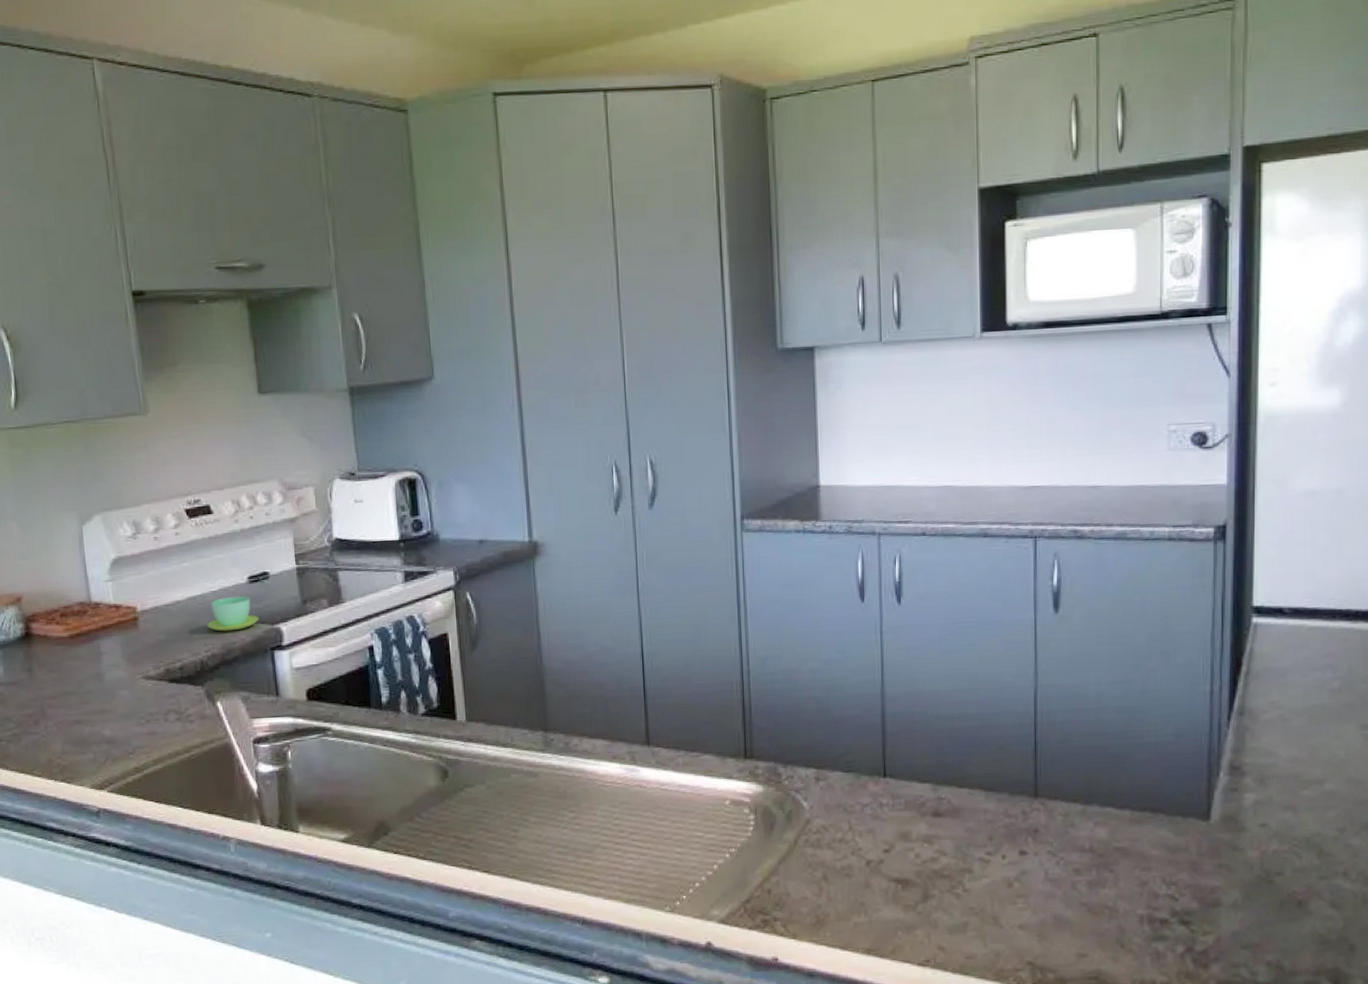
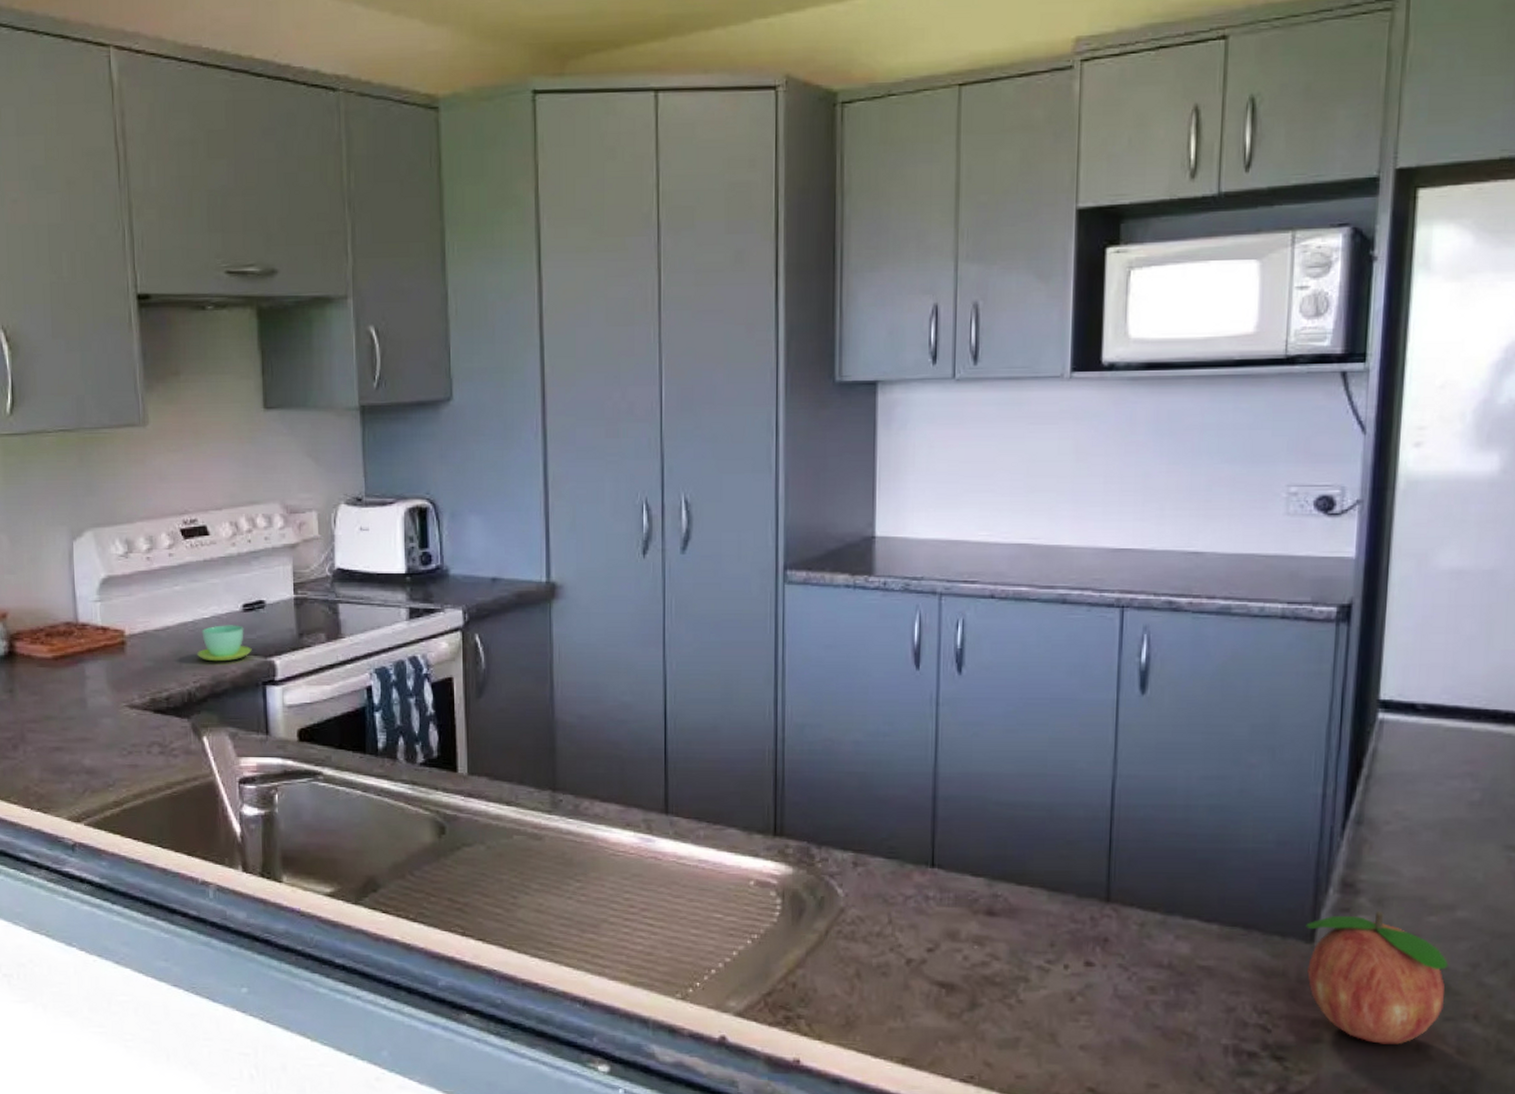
fruit: none [1202,788,1321,904] -> present [1306,910,1449,1045]

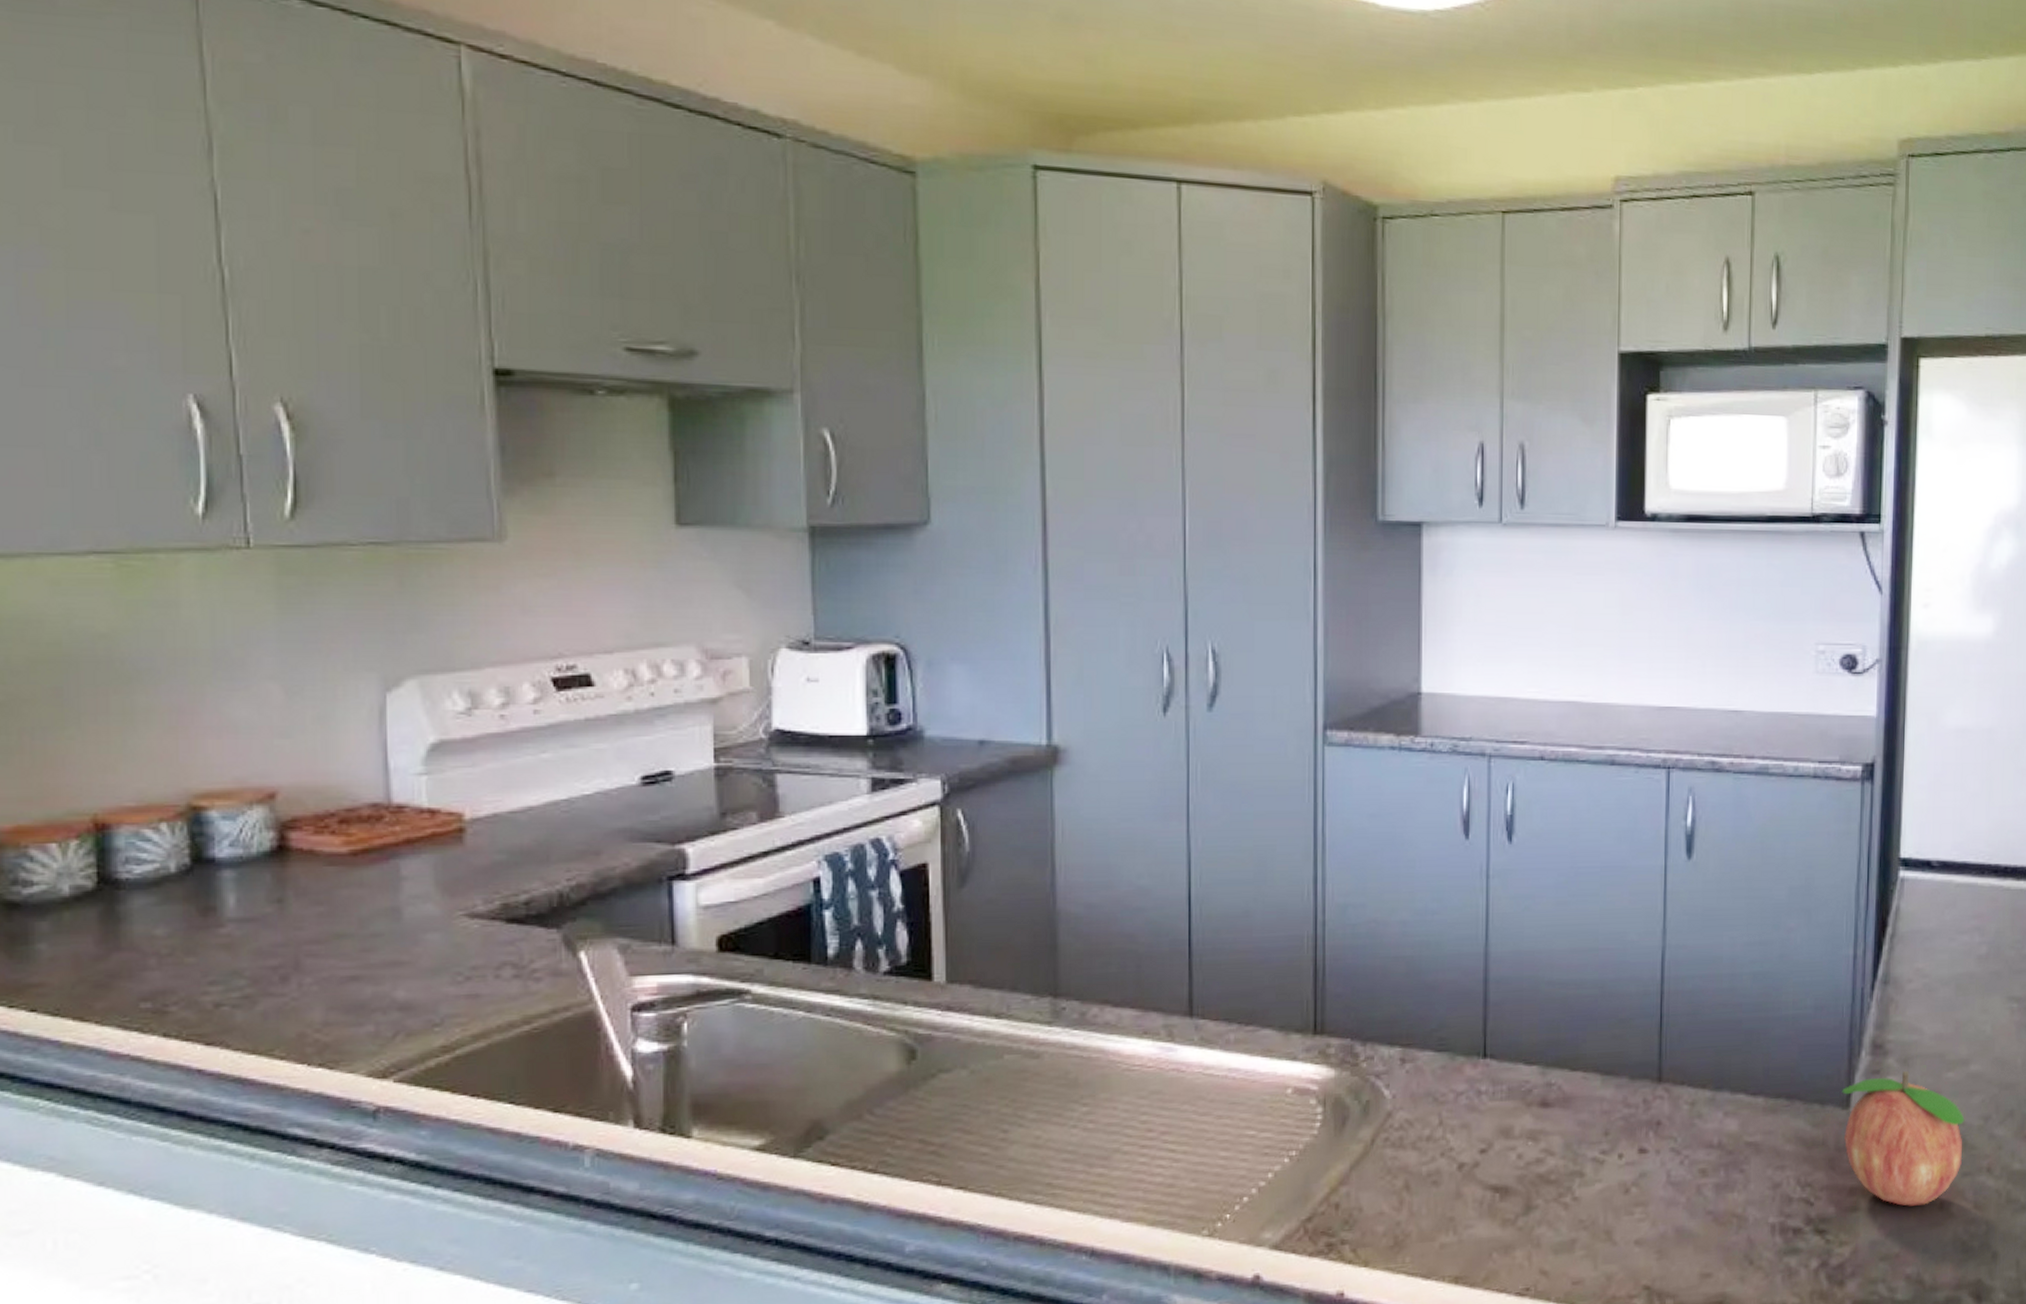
cup: present [196,625,252,662] -> none [572,803,653,852]

